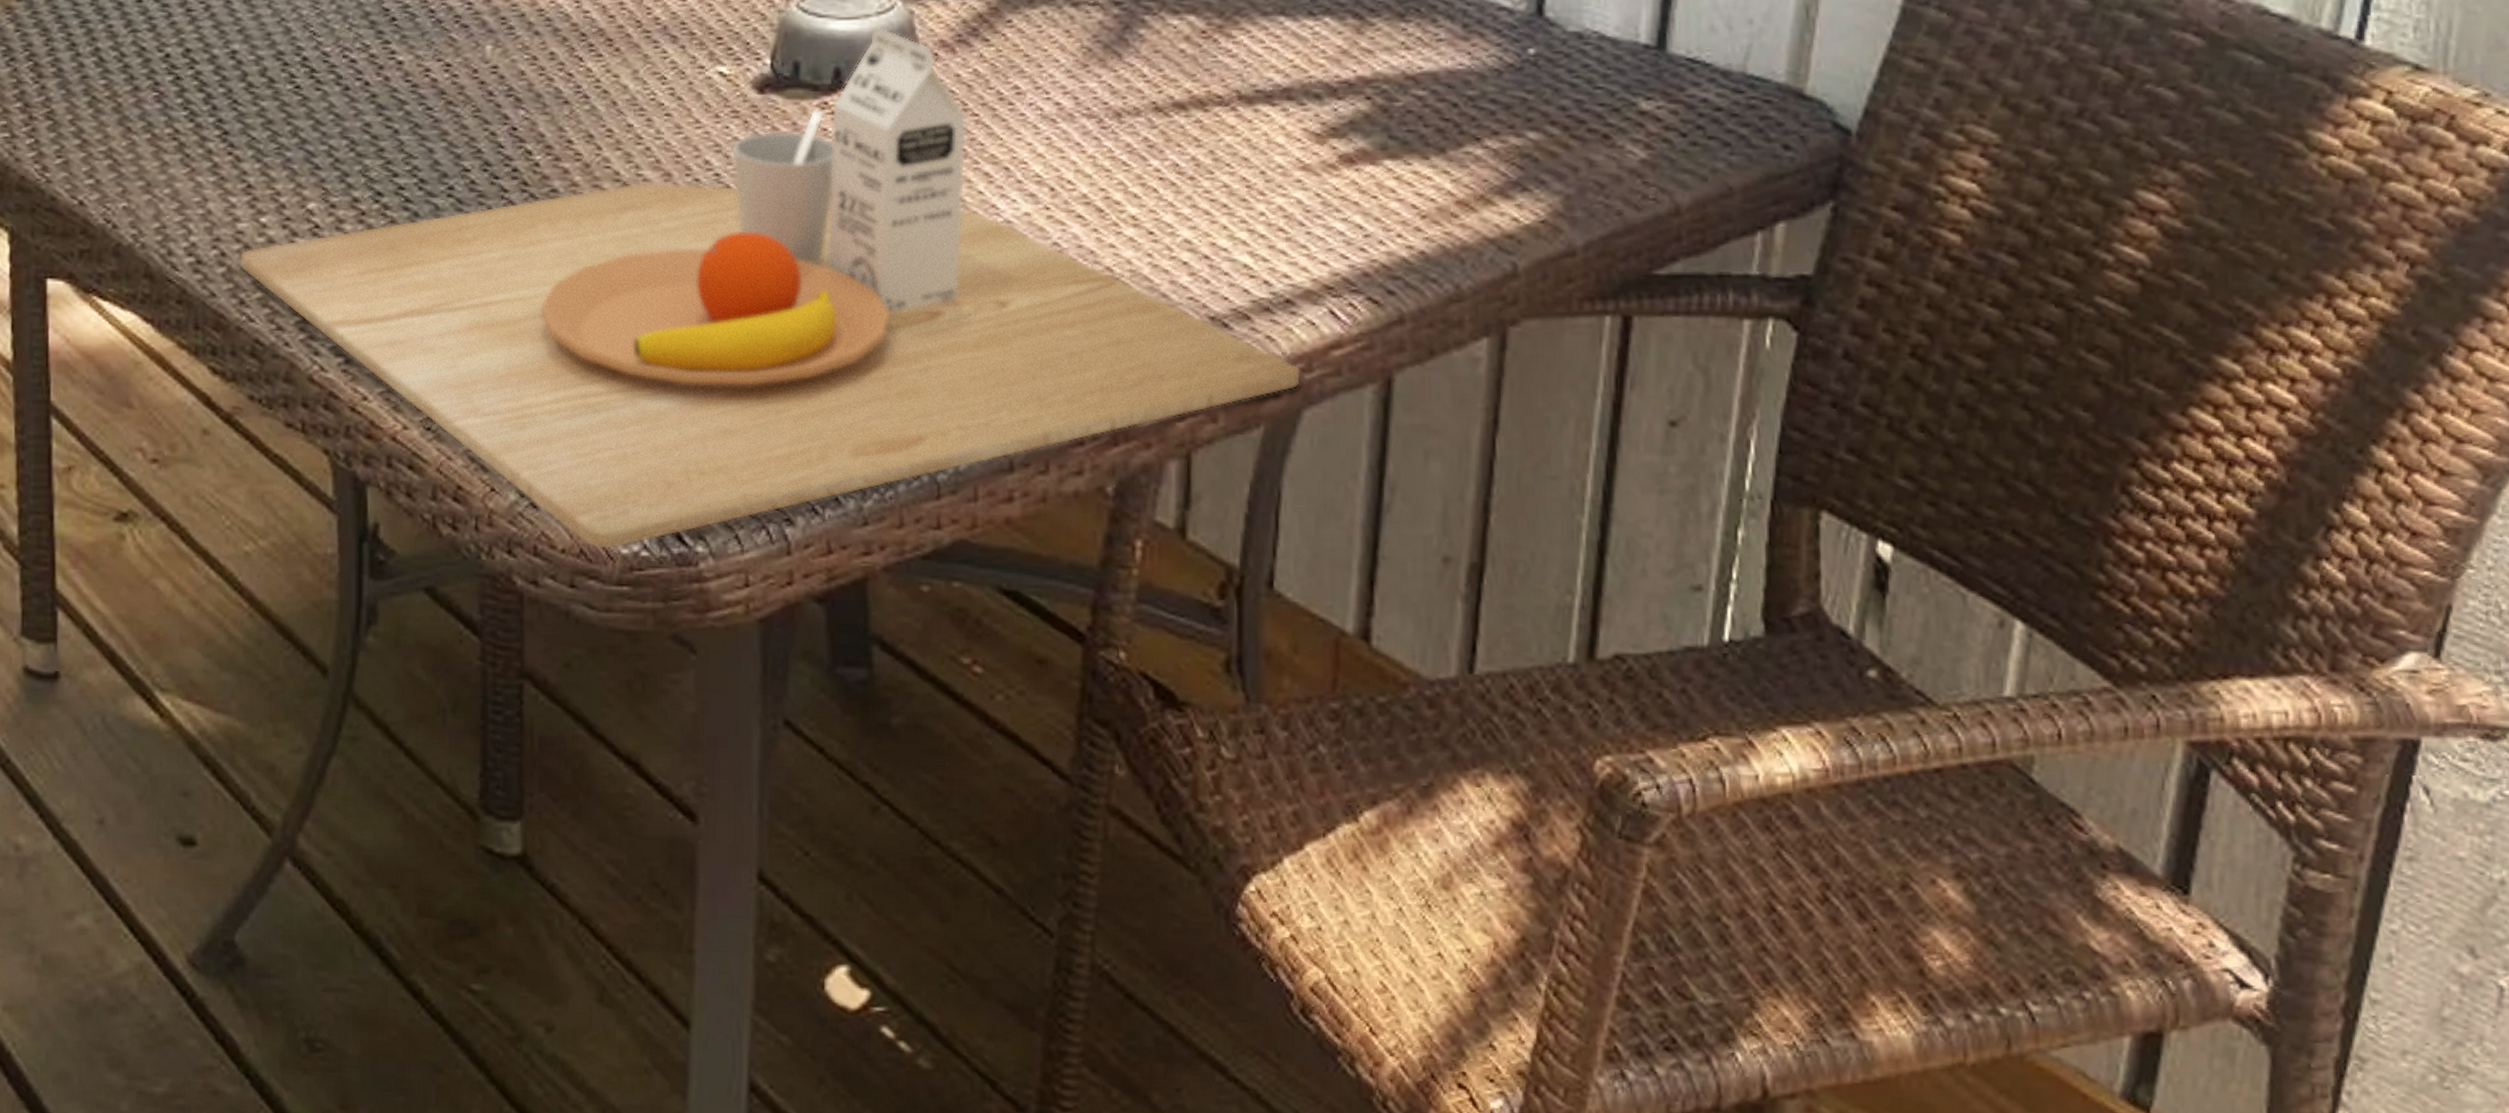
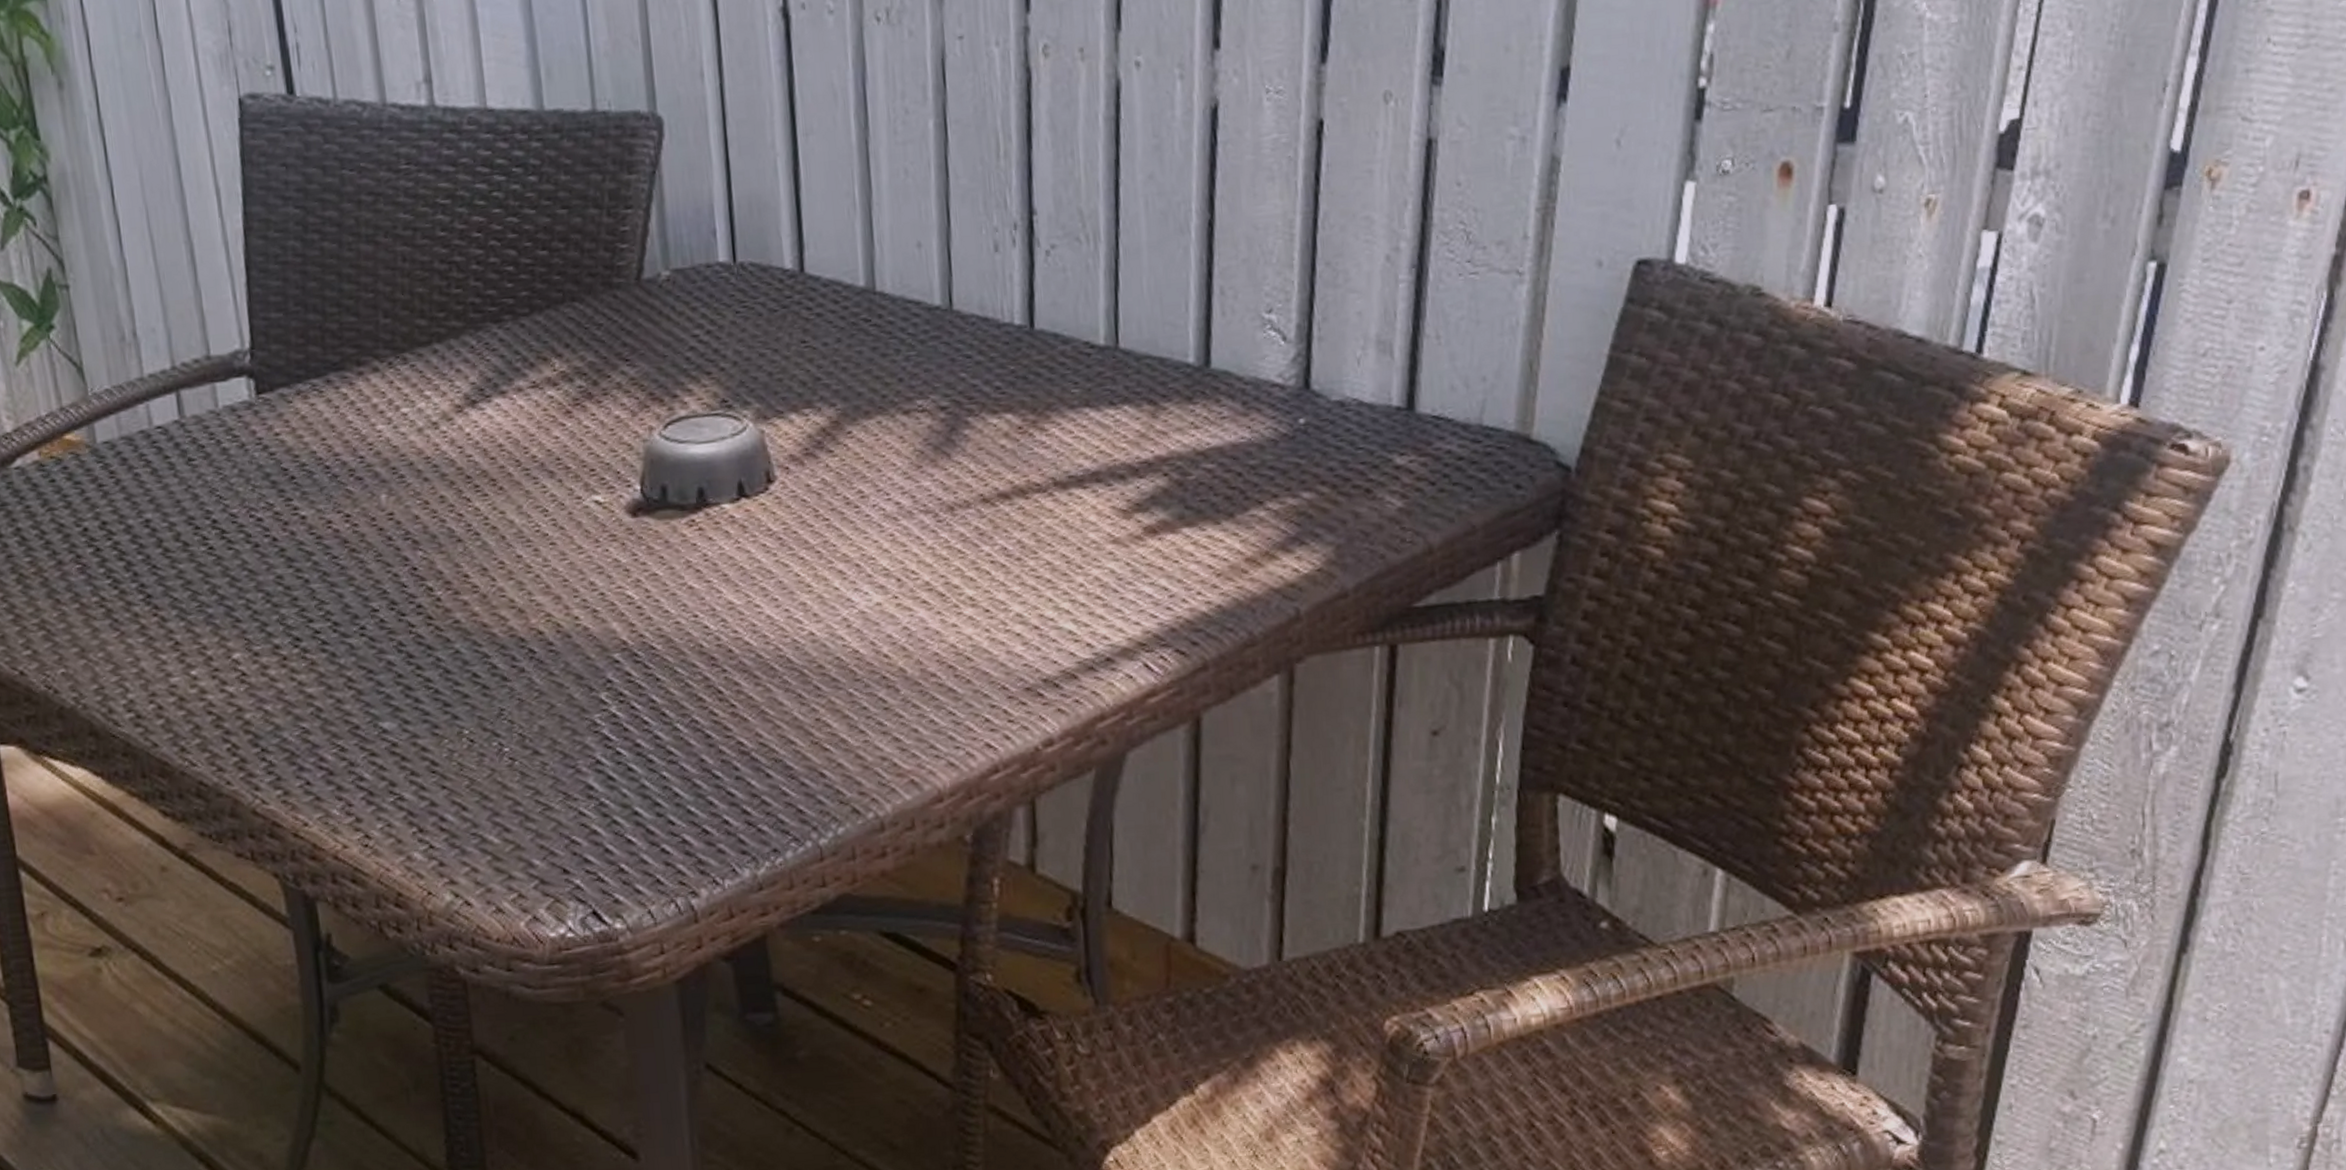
cutting board: present [240,26,1302,550] -> none [177,447,1124,936]

